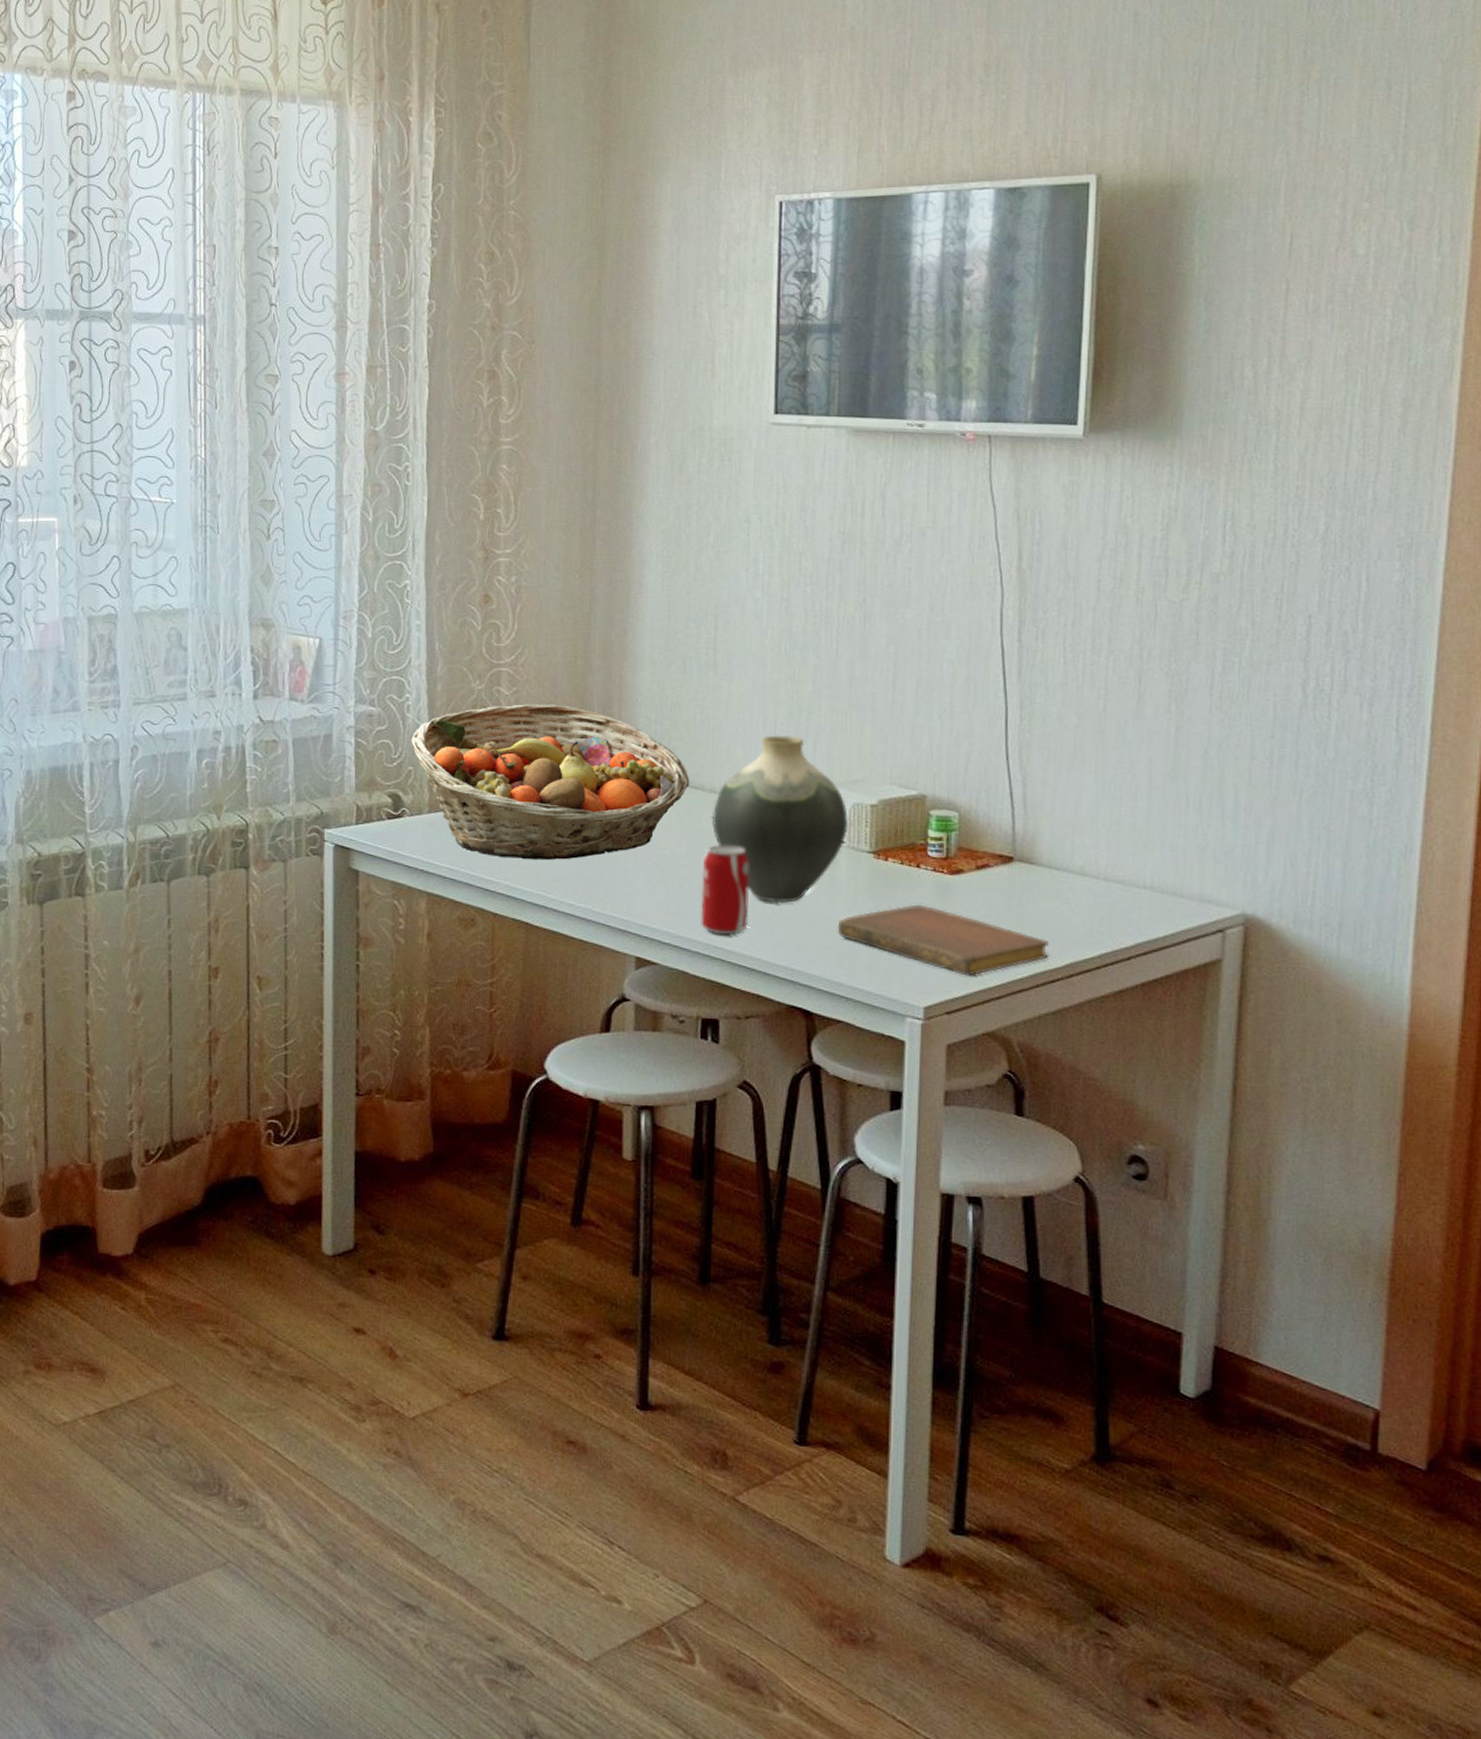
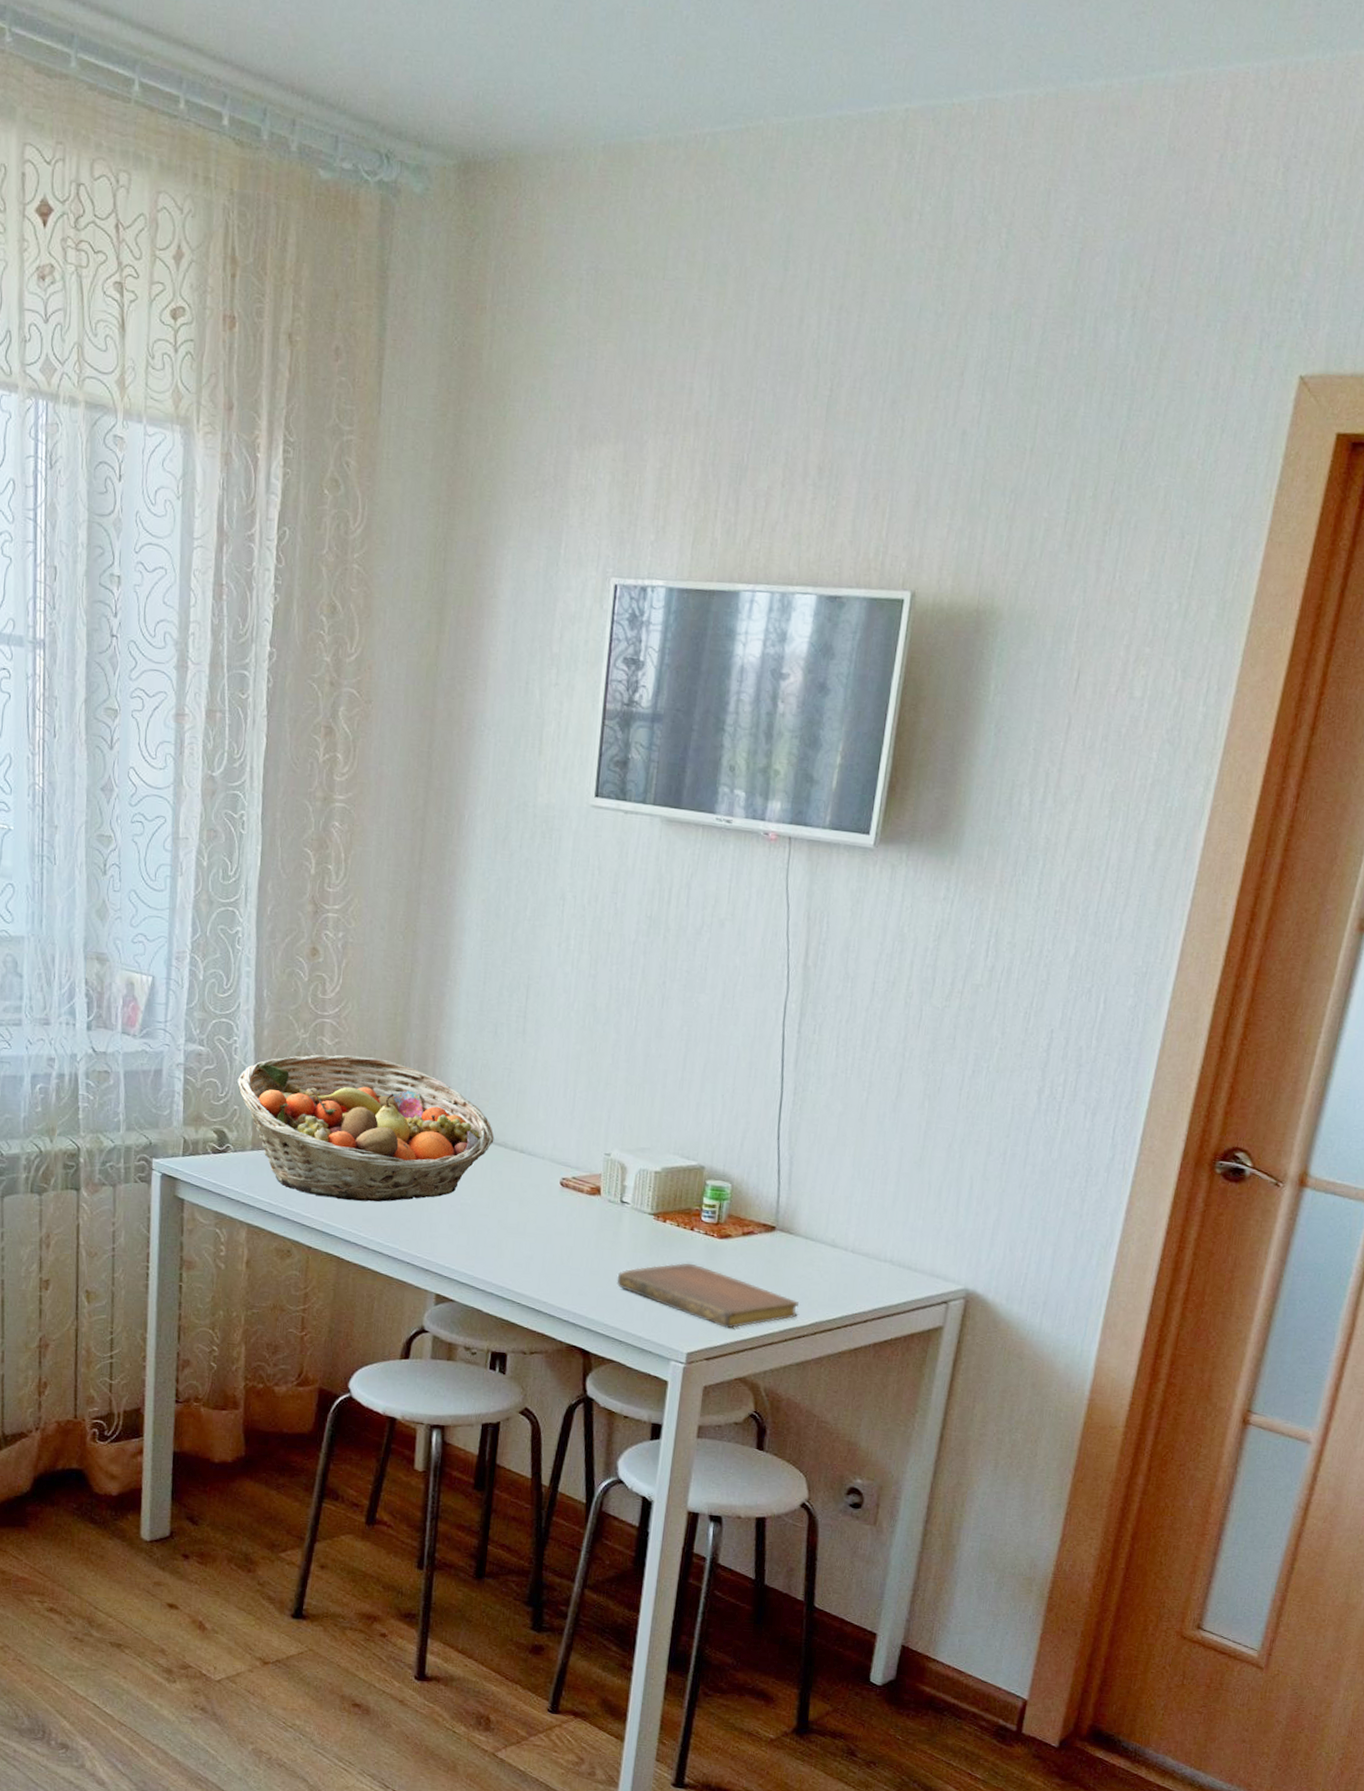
beverage can: present [701,845,749,936] -> none [496,1198,543,1280]
vase: present [711,735,849,904] -> none [511,1101,635,1255]

